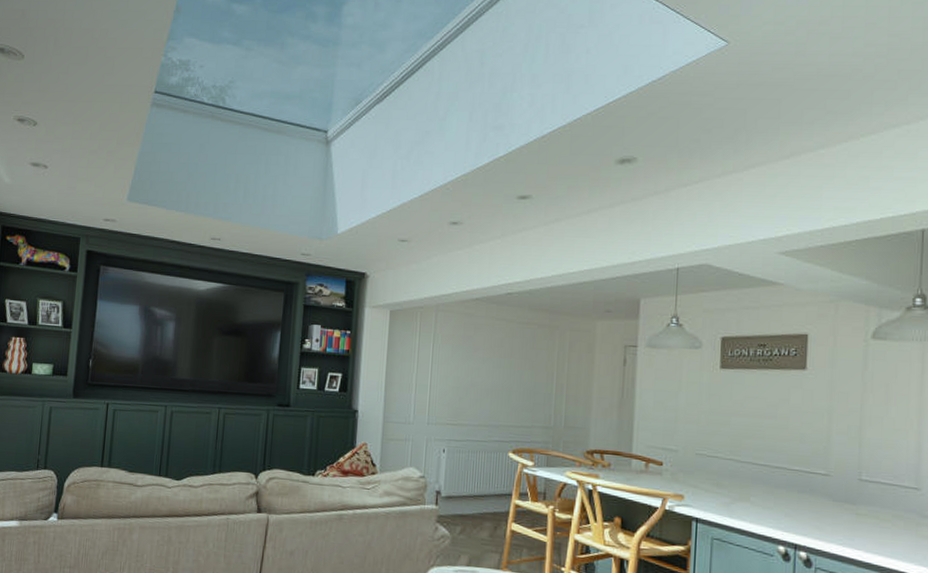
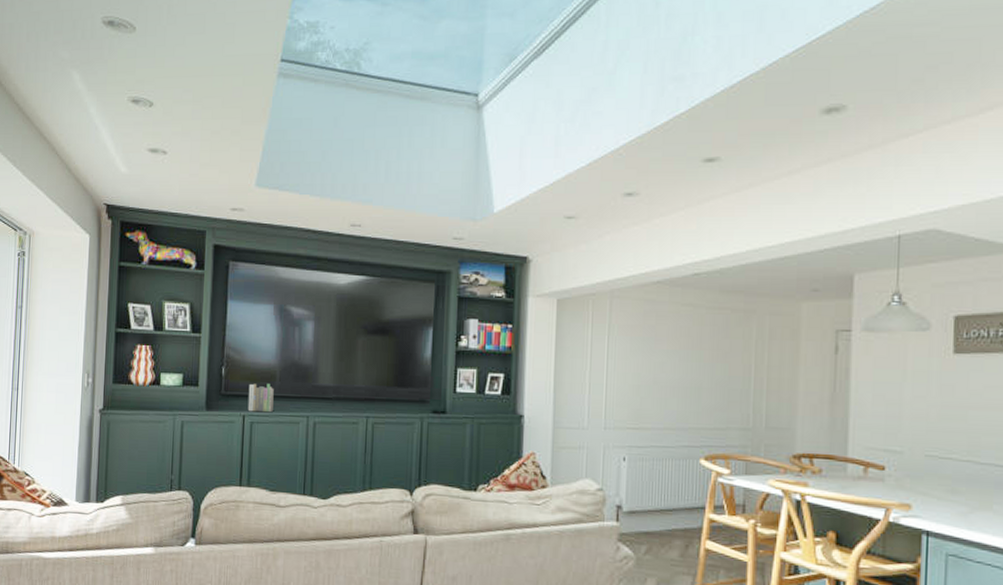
books: none [111,375,136,402] -> present [247,383,274,413]

